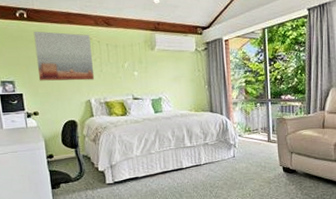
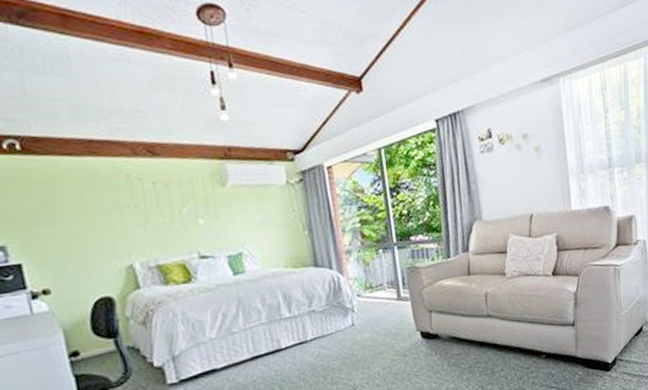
wall art: present [33,31,95,81] -> none [33,168,138,243]

